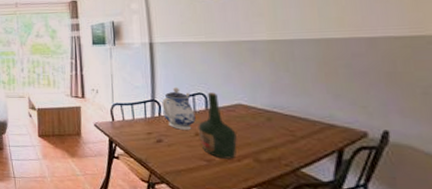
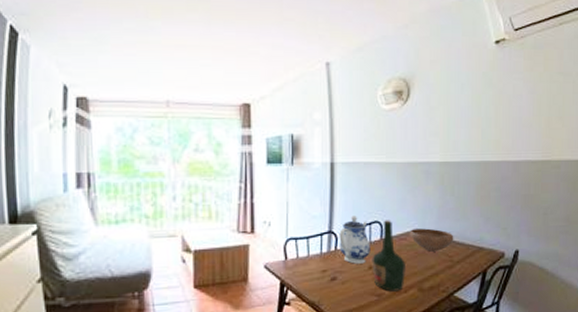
bowl: none [238,102,294,125] -> present [410,228,454,252]

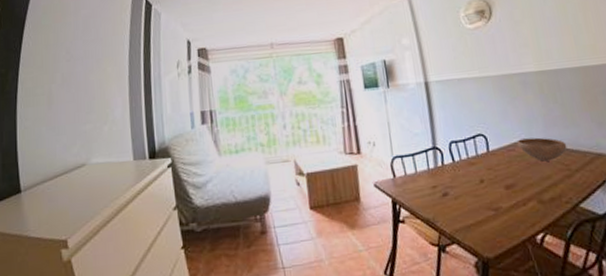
teapot: present [339,215,370,264] -> none [443,130,479,179]
bottle: present [372,220,405,292] -> none [481,132,522,205]

